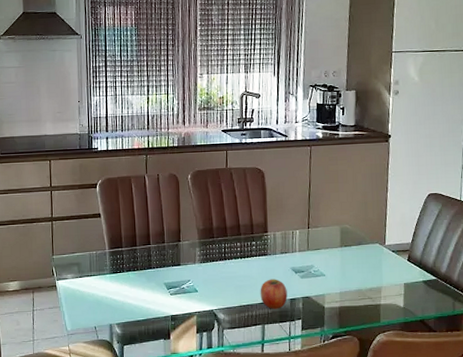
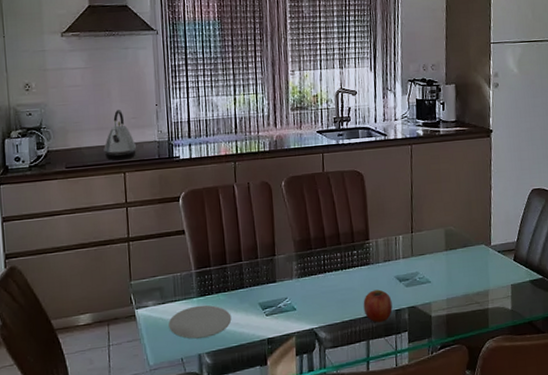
kettle: none [33,105,61,150] -> present [104,110,137,161]
plate: none [84,281,140,311] -> present [168,305,232,339]

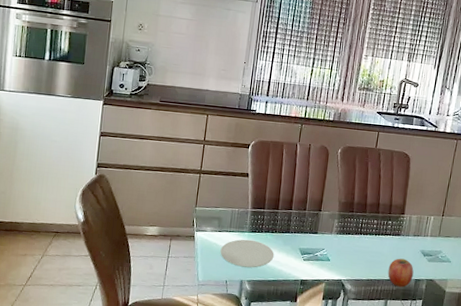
kettle: present [104,110,137,161] -> none [194,61,222,104]

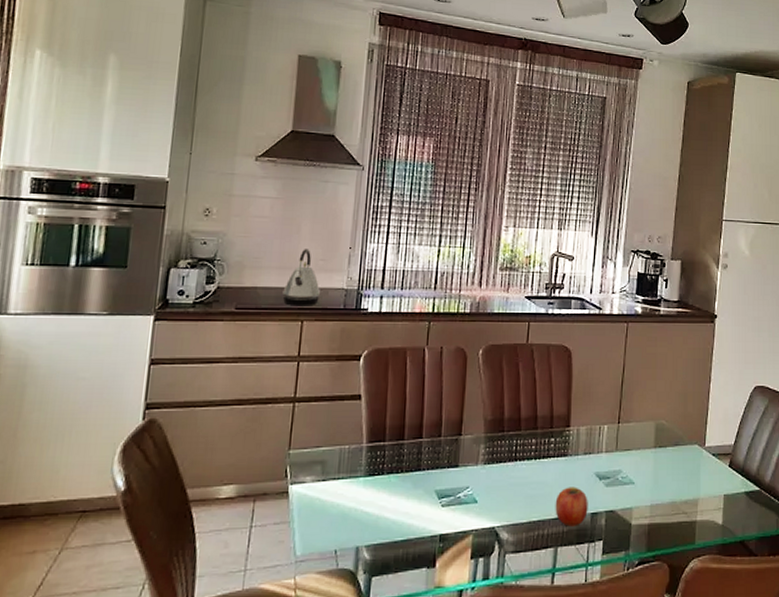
kettle: none [194,61,222,104] -> present [282,249,321,306]
plate: present [220,239,274,268] -> none [325,487,402,527]

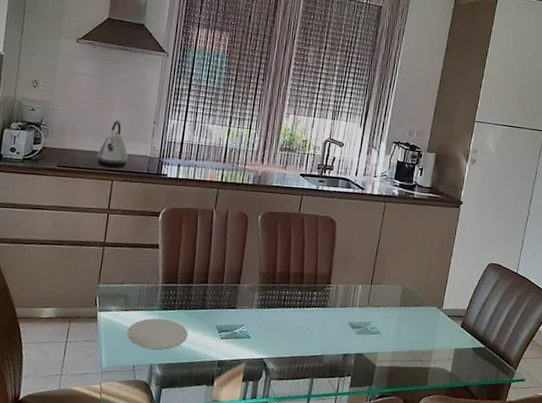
plate: none [325,487,402,527] -> present [127,318,188,350]
fruit: present [555,487,588,527] -> none [313,332,342,364]

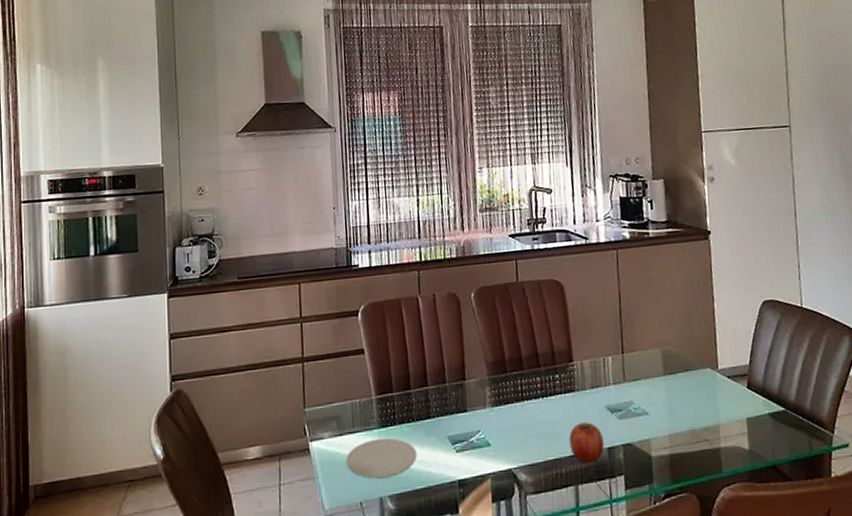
kettle: present [96,120,129,169] -> none [278,214,313,270]
fruit: none [313,332,342,364] -> present [568,422,604,464]

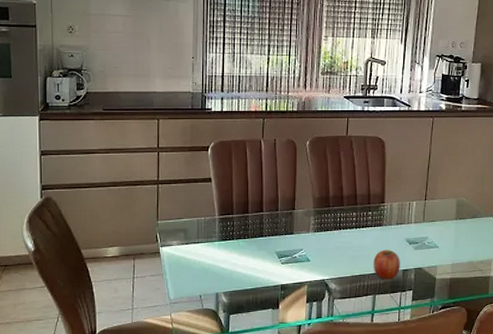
plate: present [346,437,417,479] -> none [190,249,249,279]

